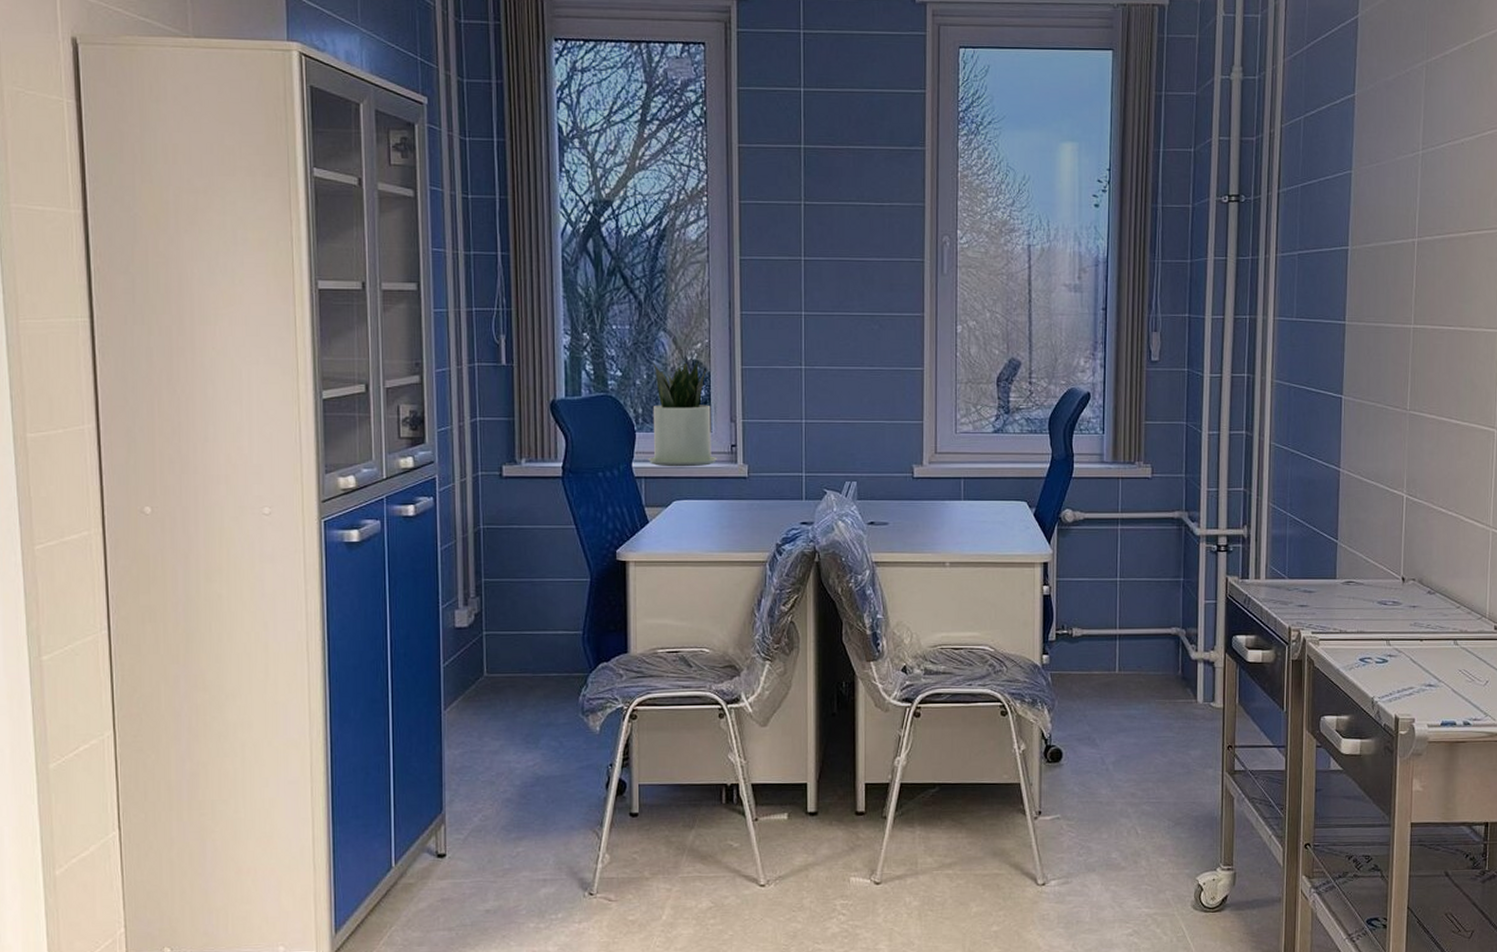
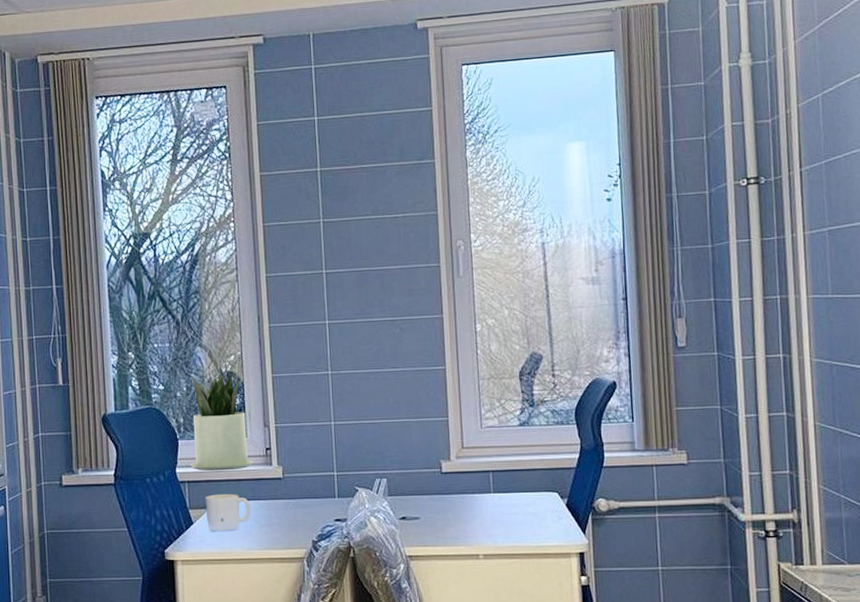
mug: none [663,491,712,532] -> present [205,493,251,532]

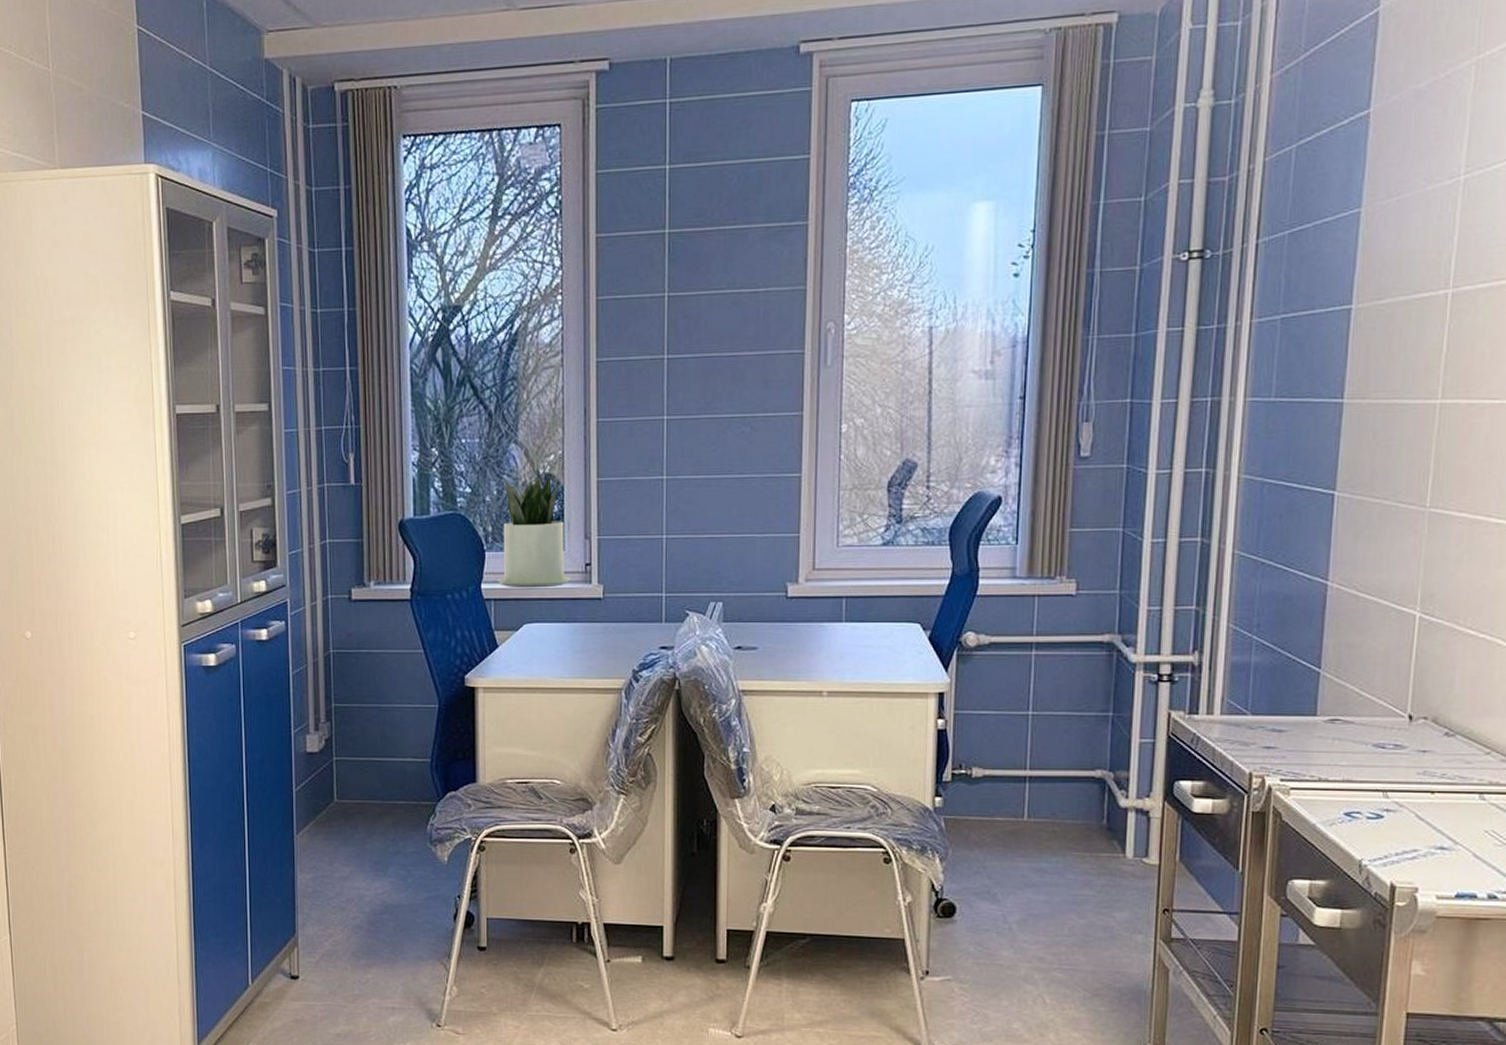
mug: present [205,493,251,532] -> none [513,614,564,657]

